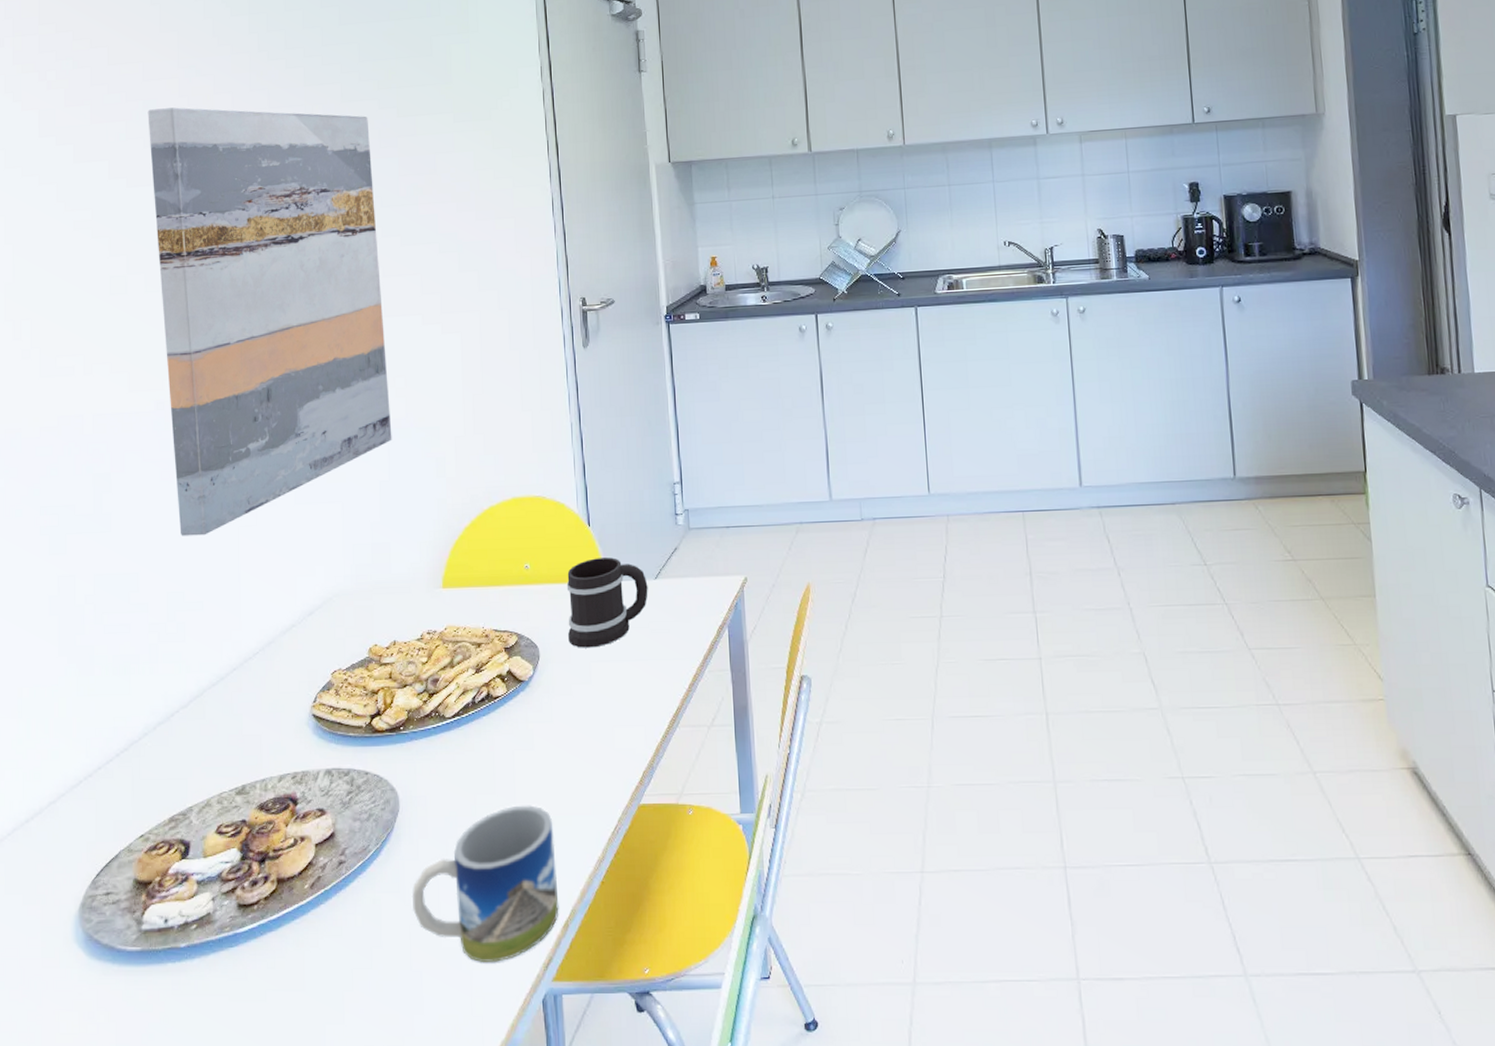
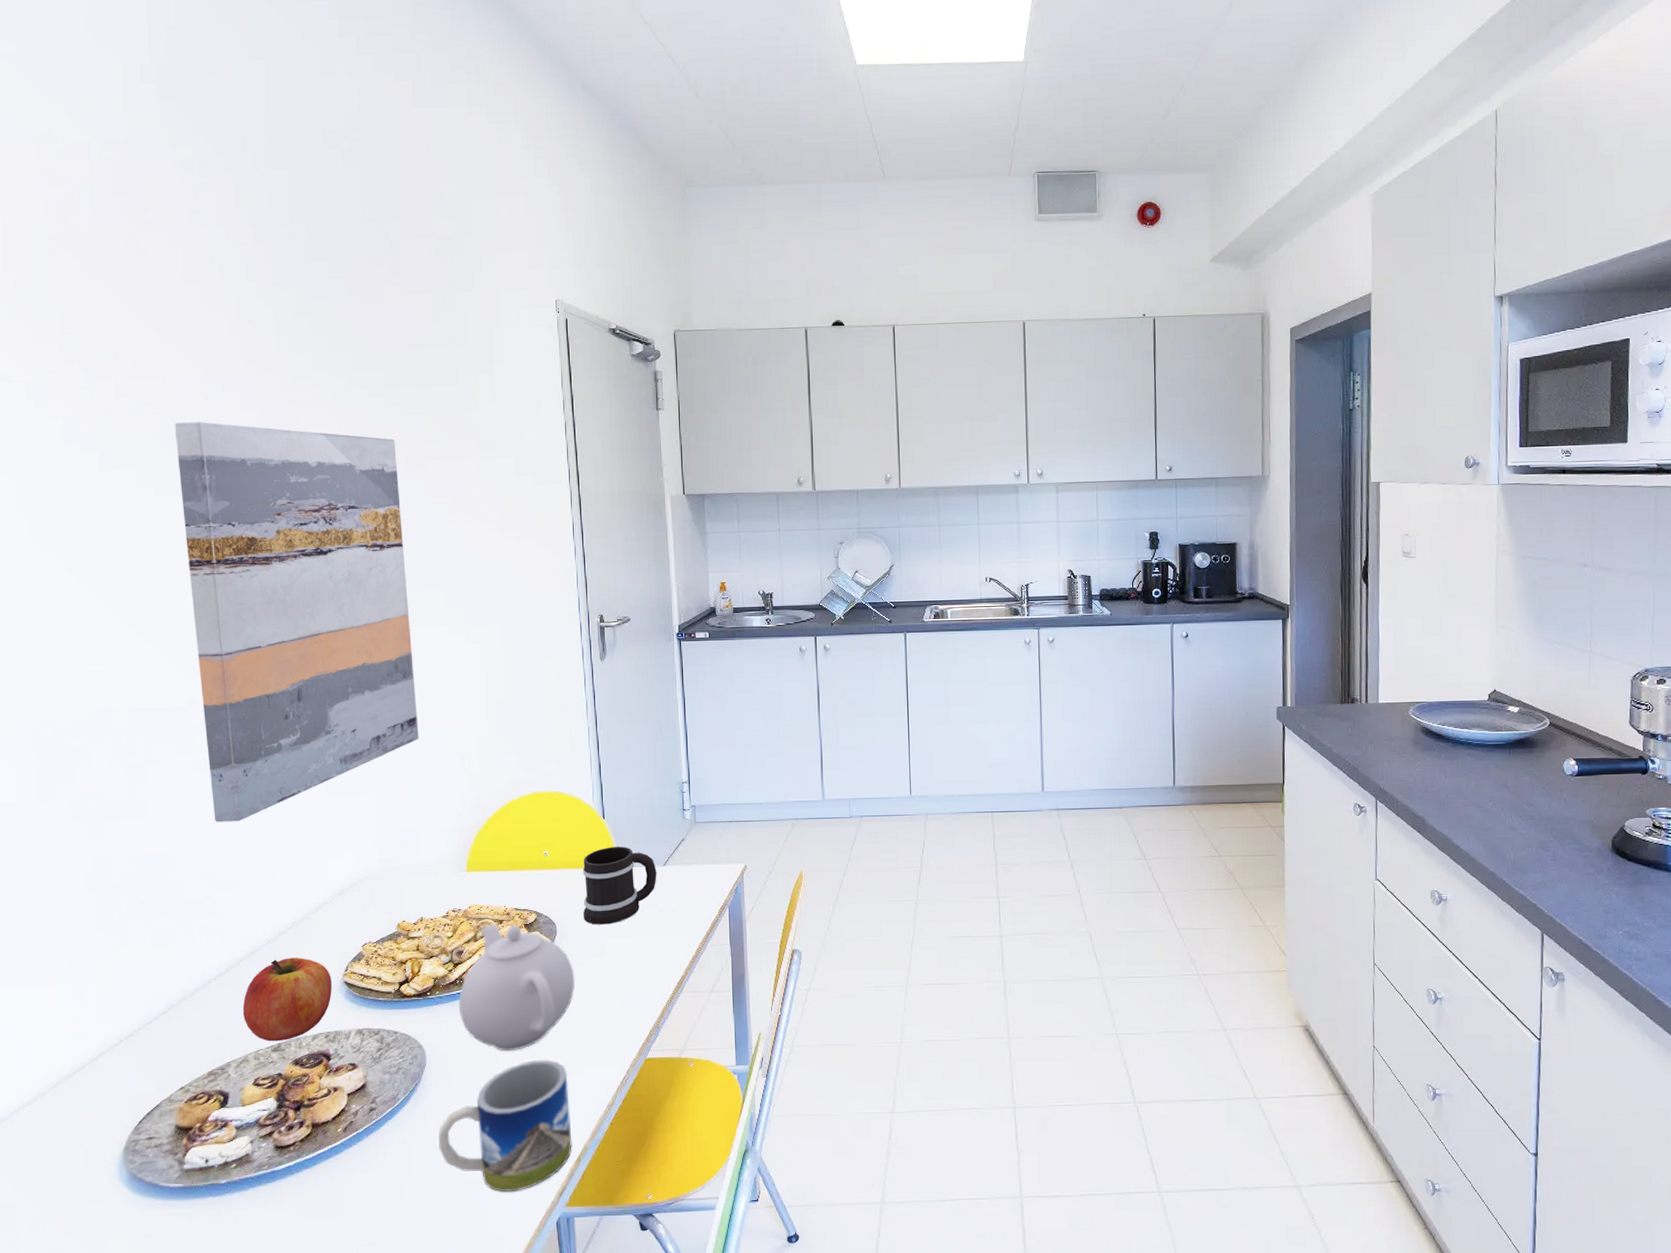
apple: none [206,687,300,783] -> present [242,957,332,1042]
teapot: none [434,647,561,796] -> present [458,923,575,1052]

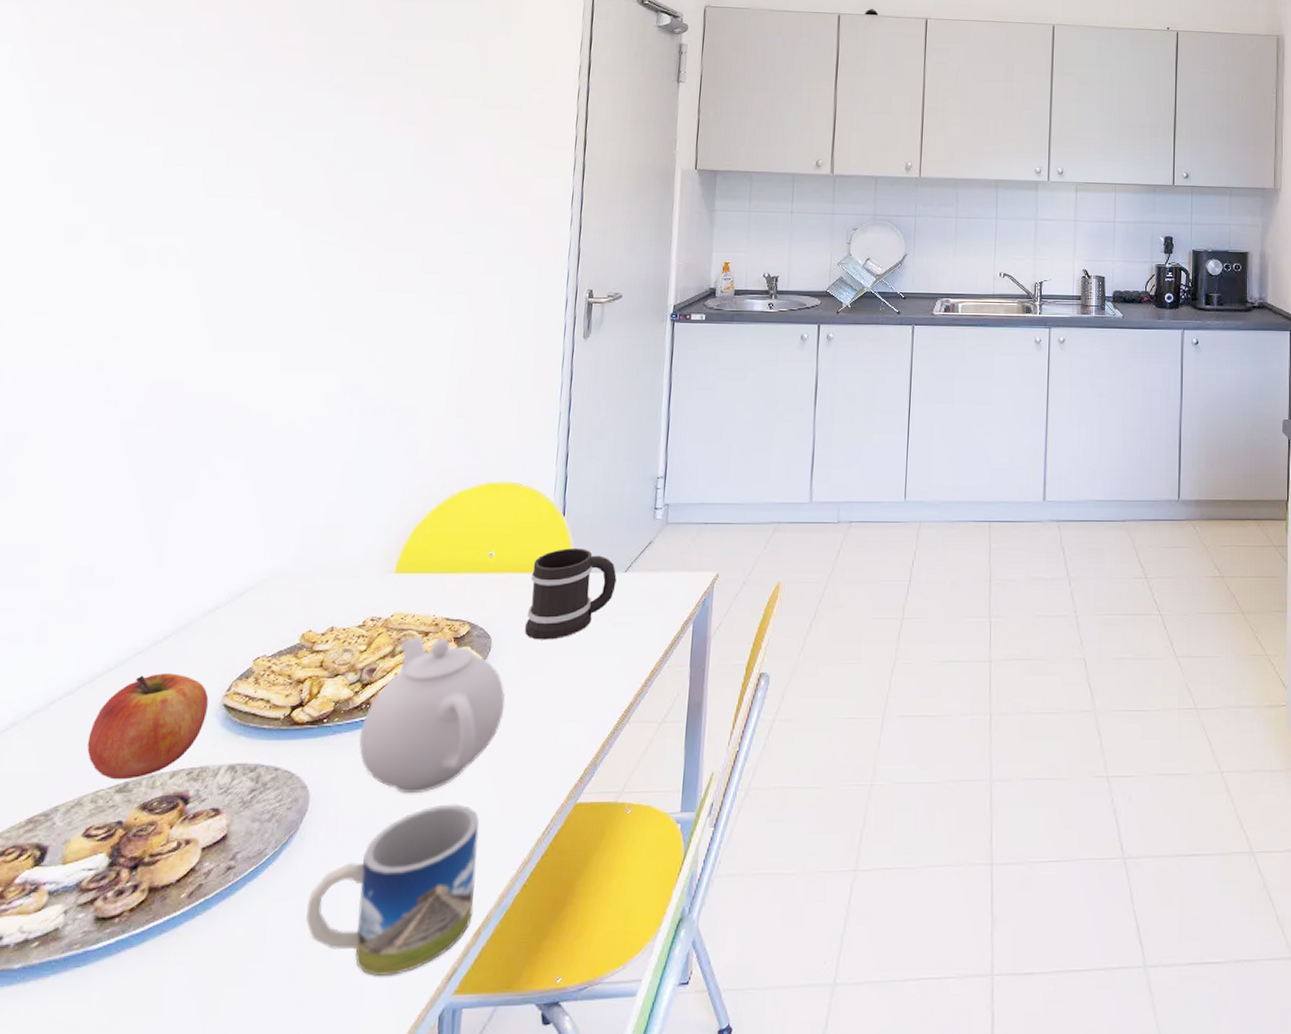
wall art: present [174,422,419,822] -> none [100,57,391,506]

